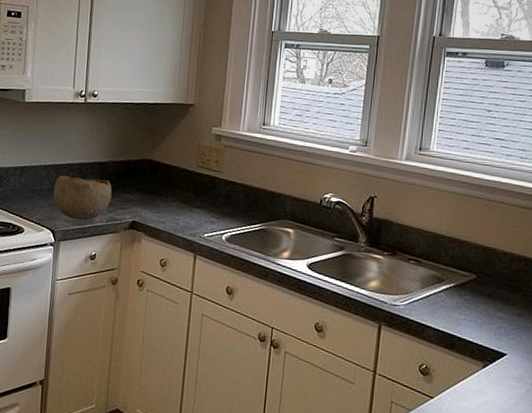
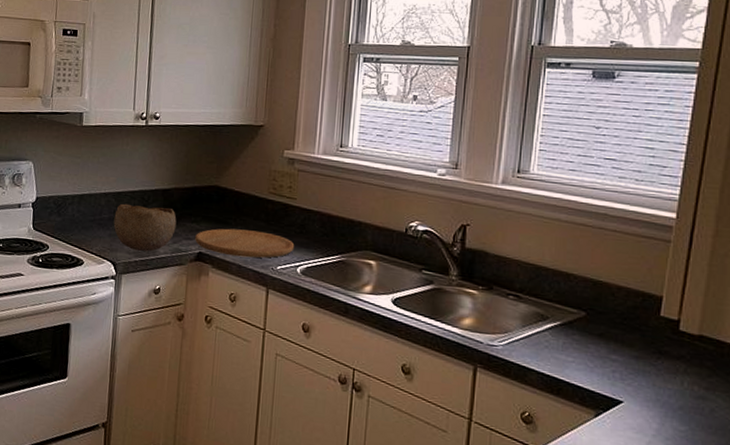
cutting board: none [129,199,221,227] -> present [195,228,295,258]

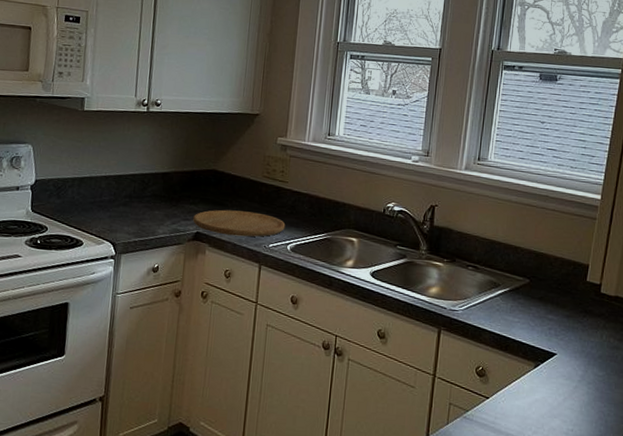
bowl: present [113,203,177,252] -> none [113,186,176,232]

